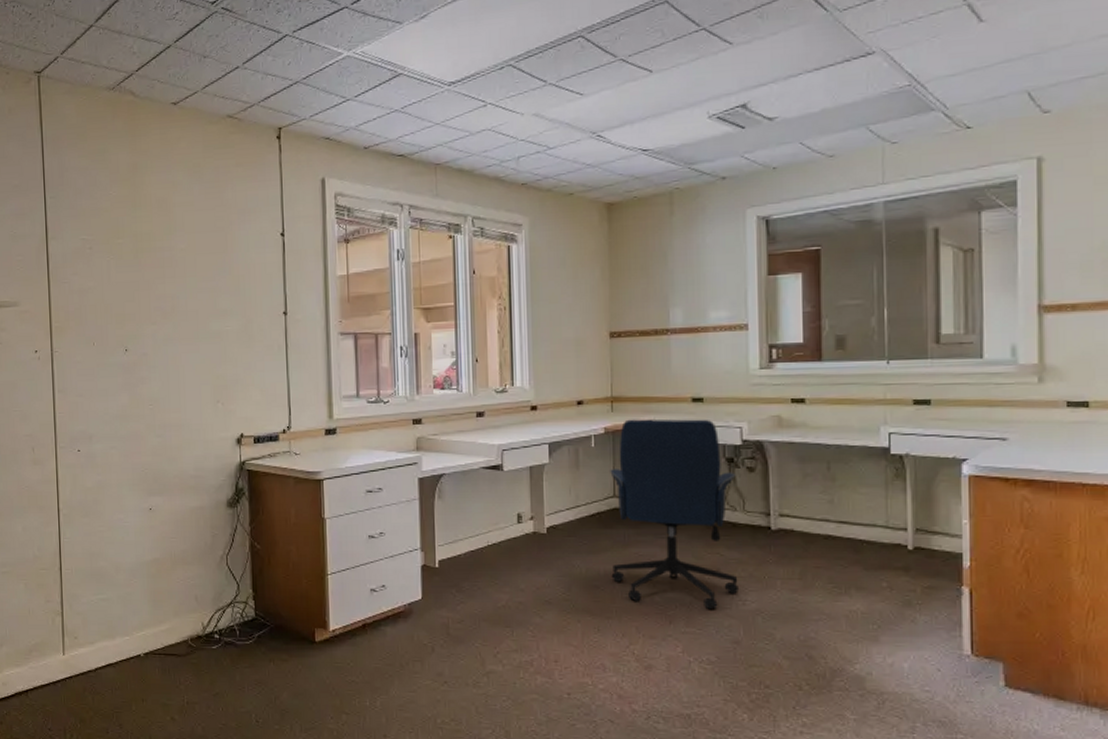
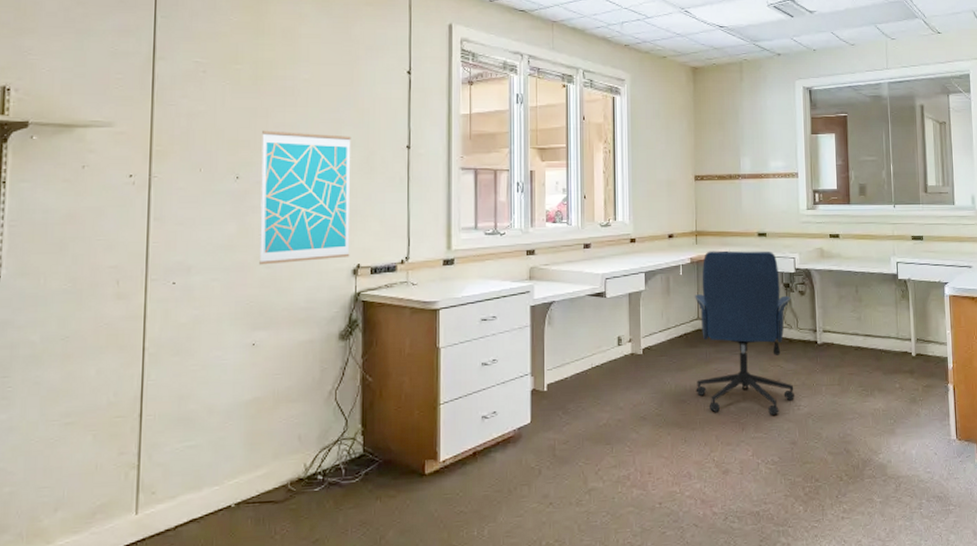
wall art: none [145,302,233,434] -> present [259,130,351,265]

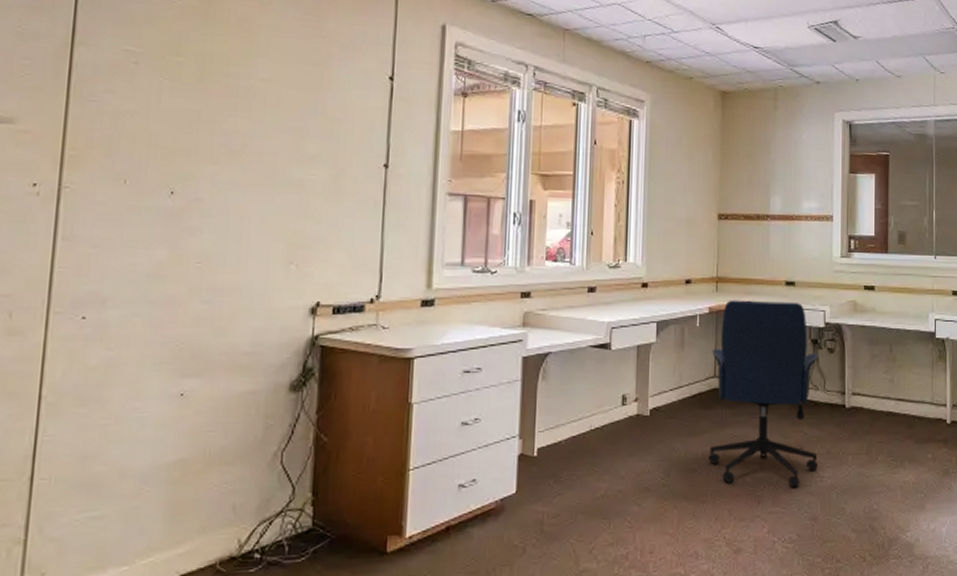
wall art: present [259,130,351,265] -> none [194,137,317,299]

